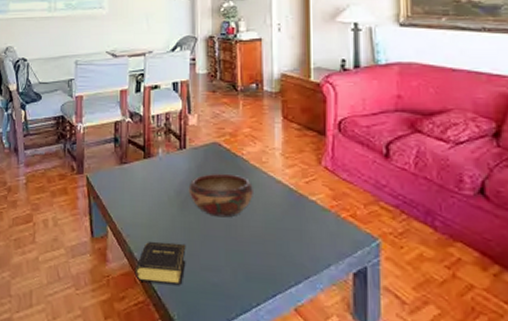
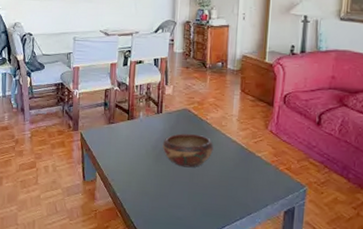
book: present [134,242,186,285] -> none [116,185,158,218]

